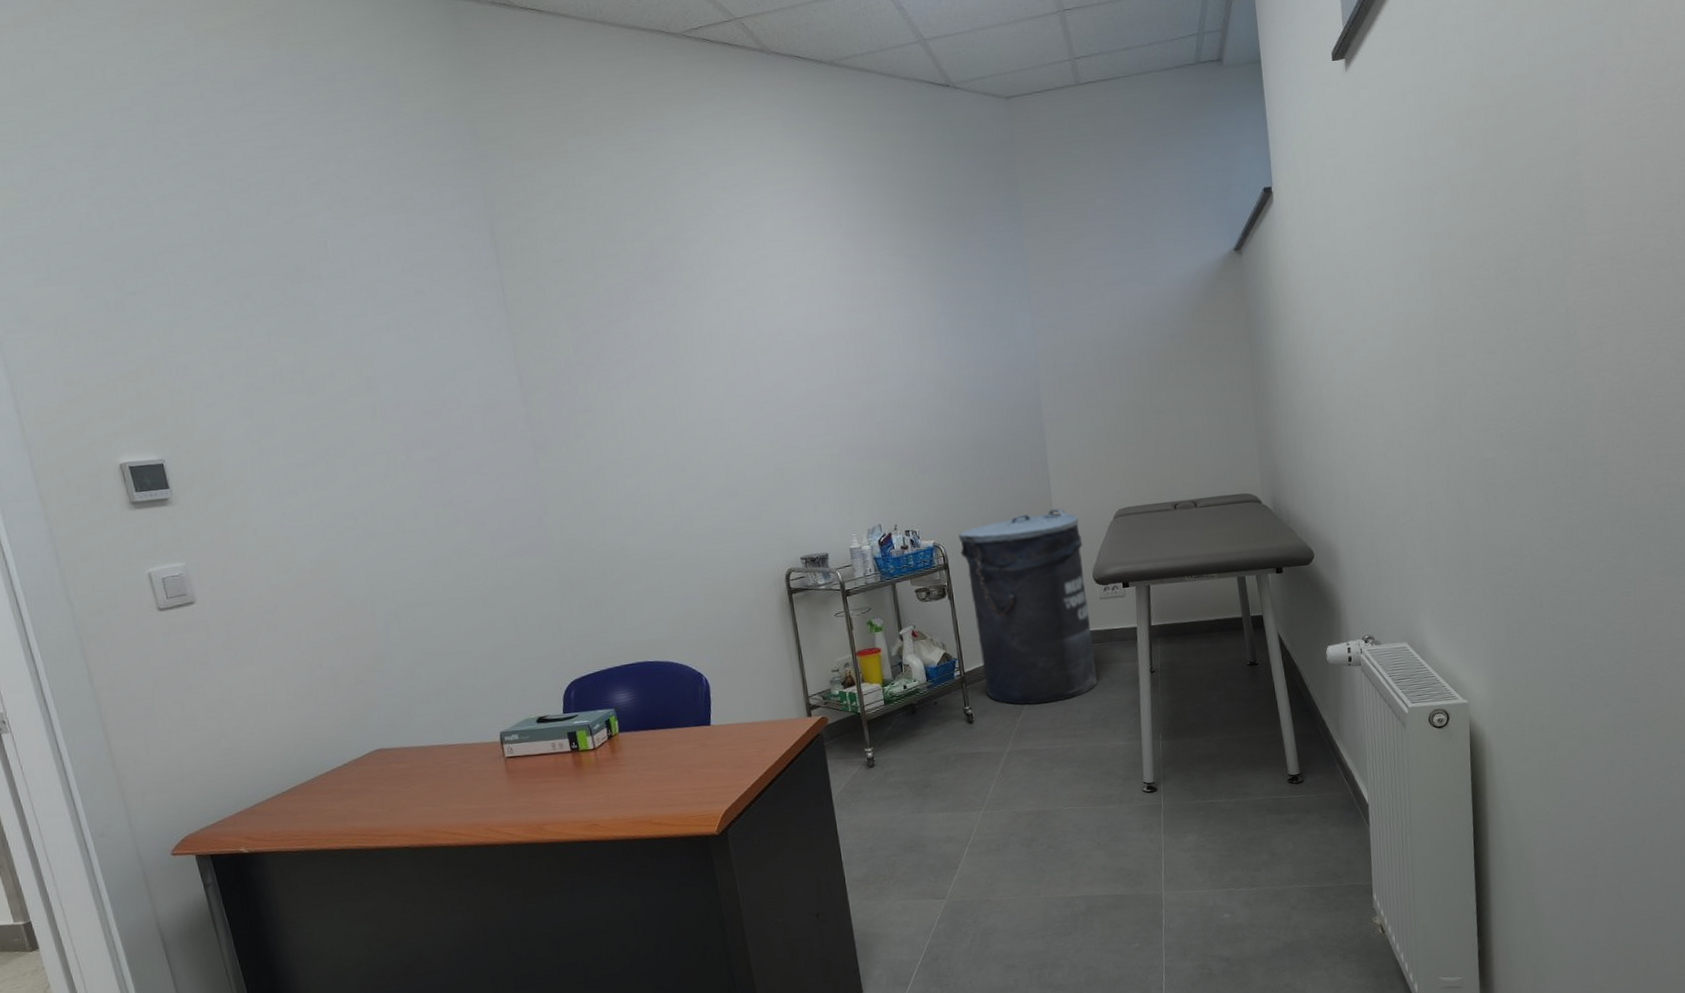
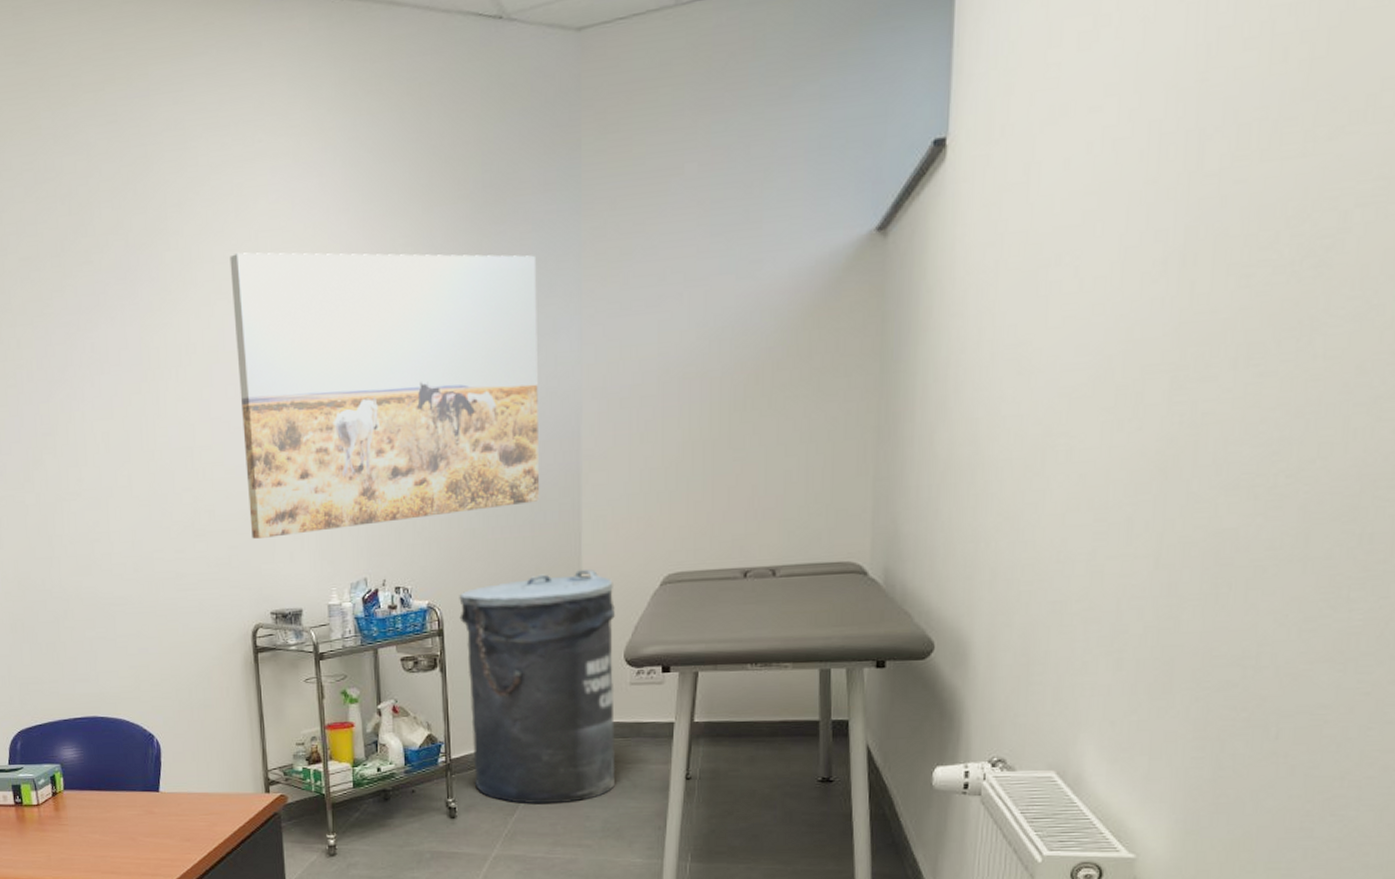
wall art: none [743,258,1014,496] -> present [229,252,539,539]

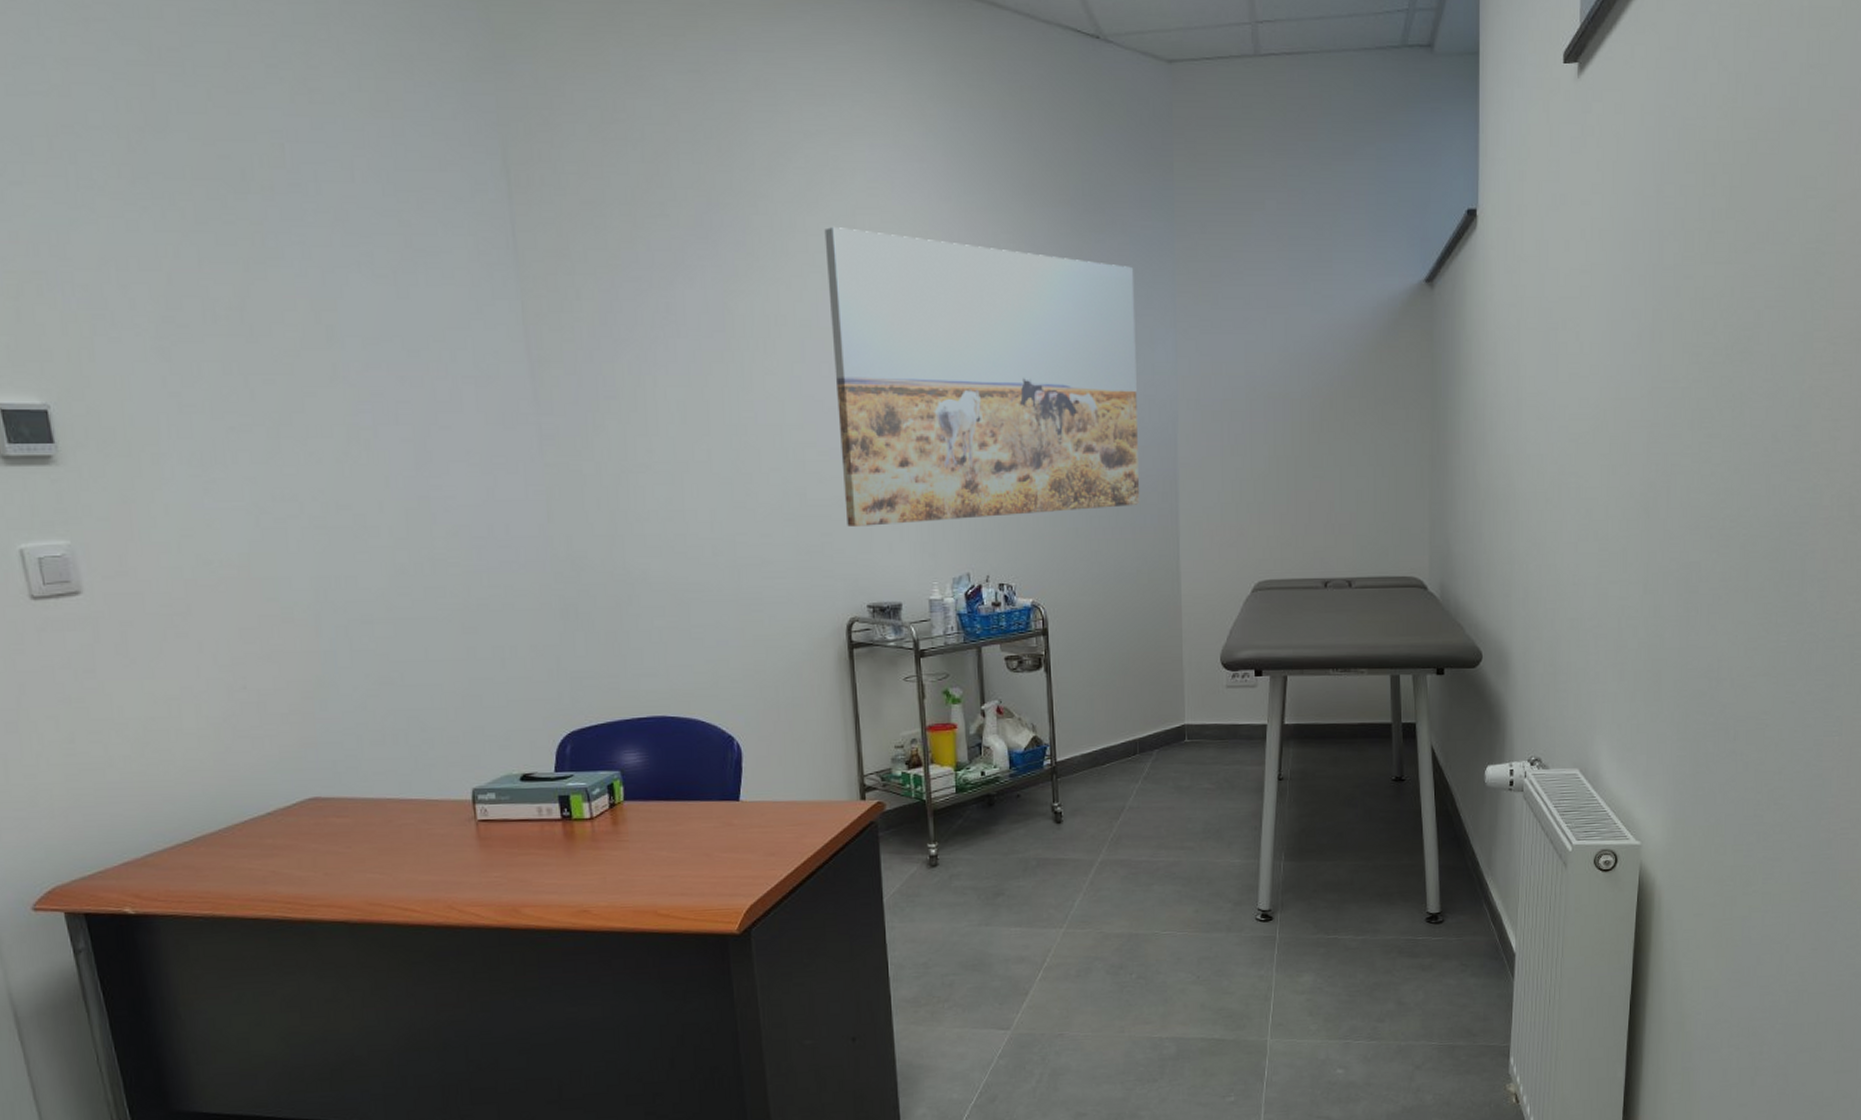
trash can: present [459,569,616,804] -> none [1063,573,1215,807]

